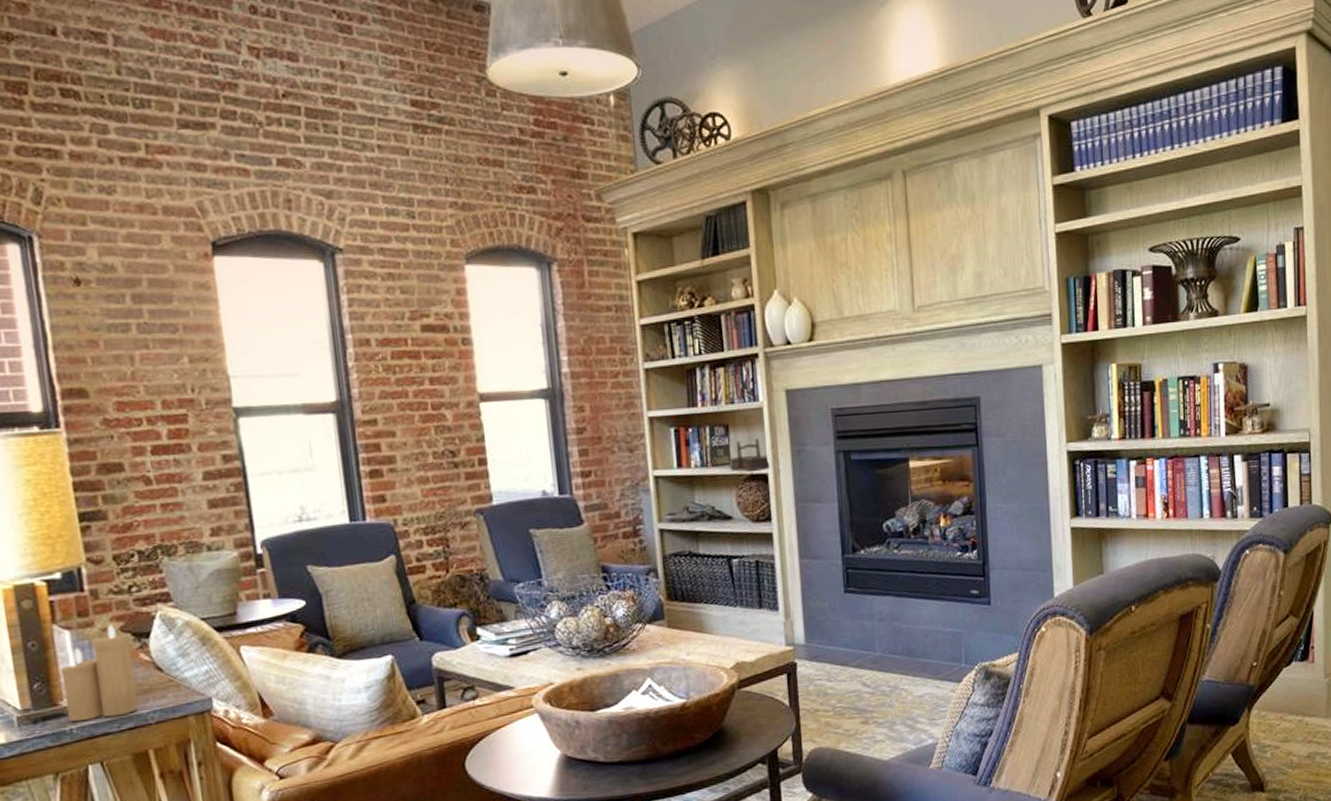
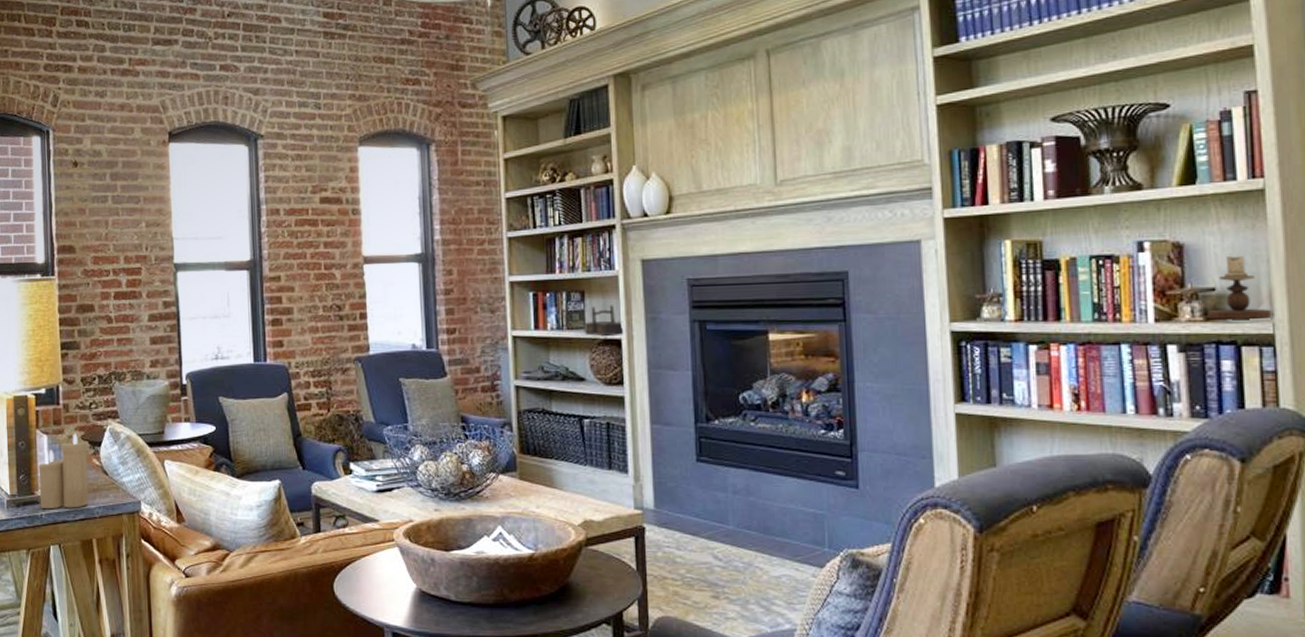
candlestick: none [1264,375,1309,432] -> present [1207,256,1272,320]

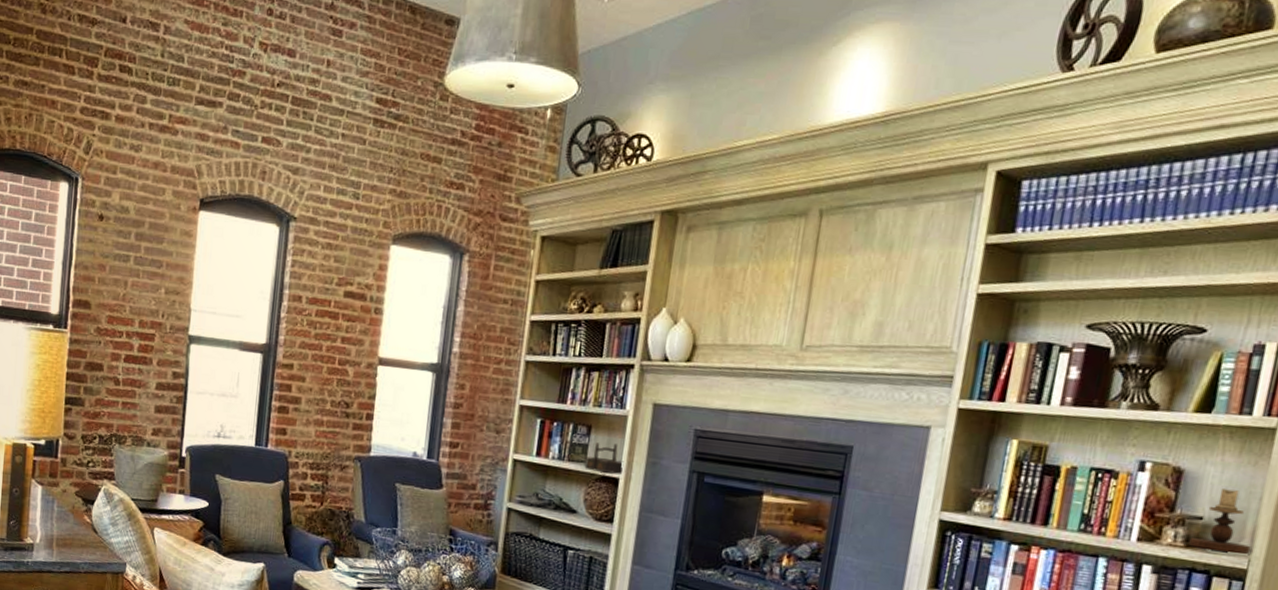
candle: present [38,433,89,510] -> none [27,488,81,561]

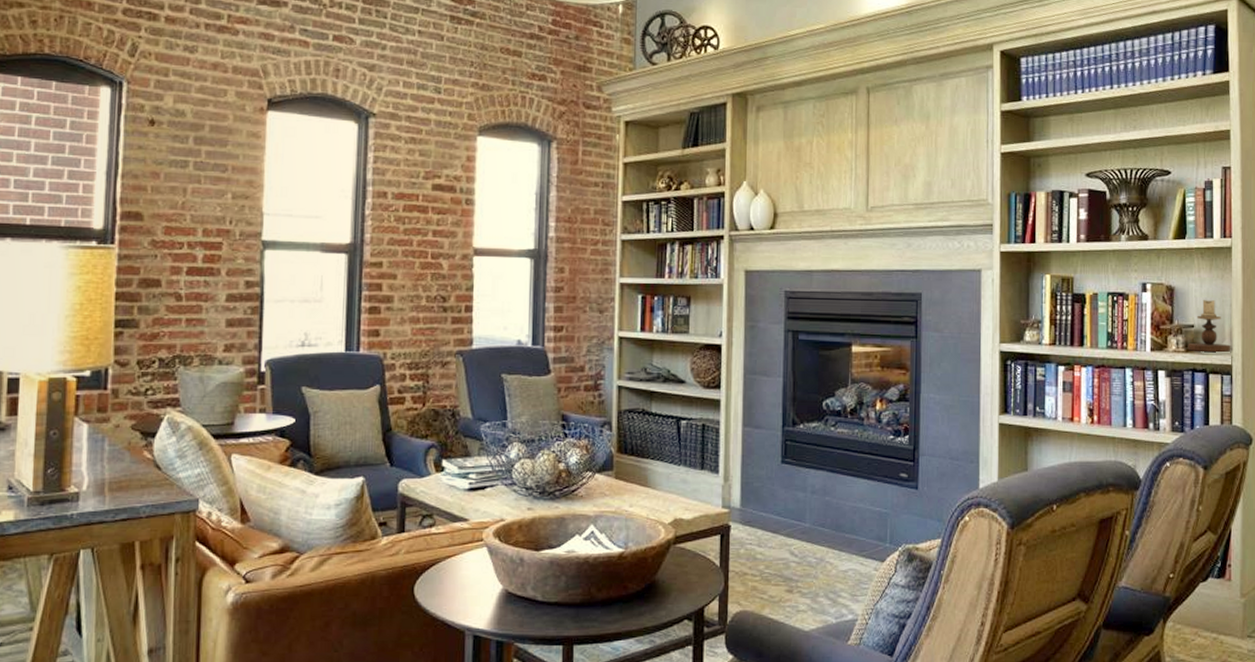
decorative box: present [584,442,625,475] -> none [688,311,726,342]

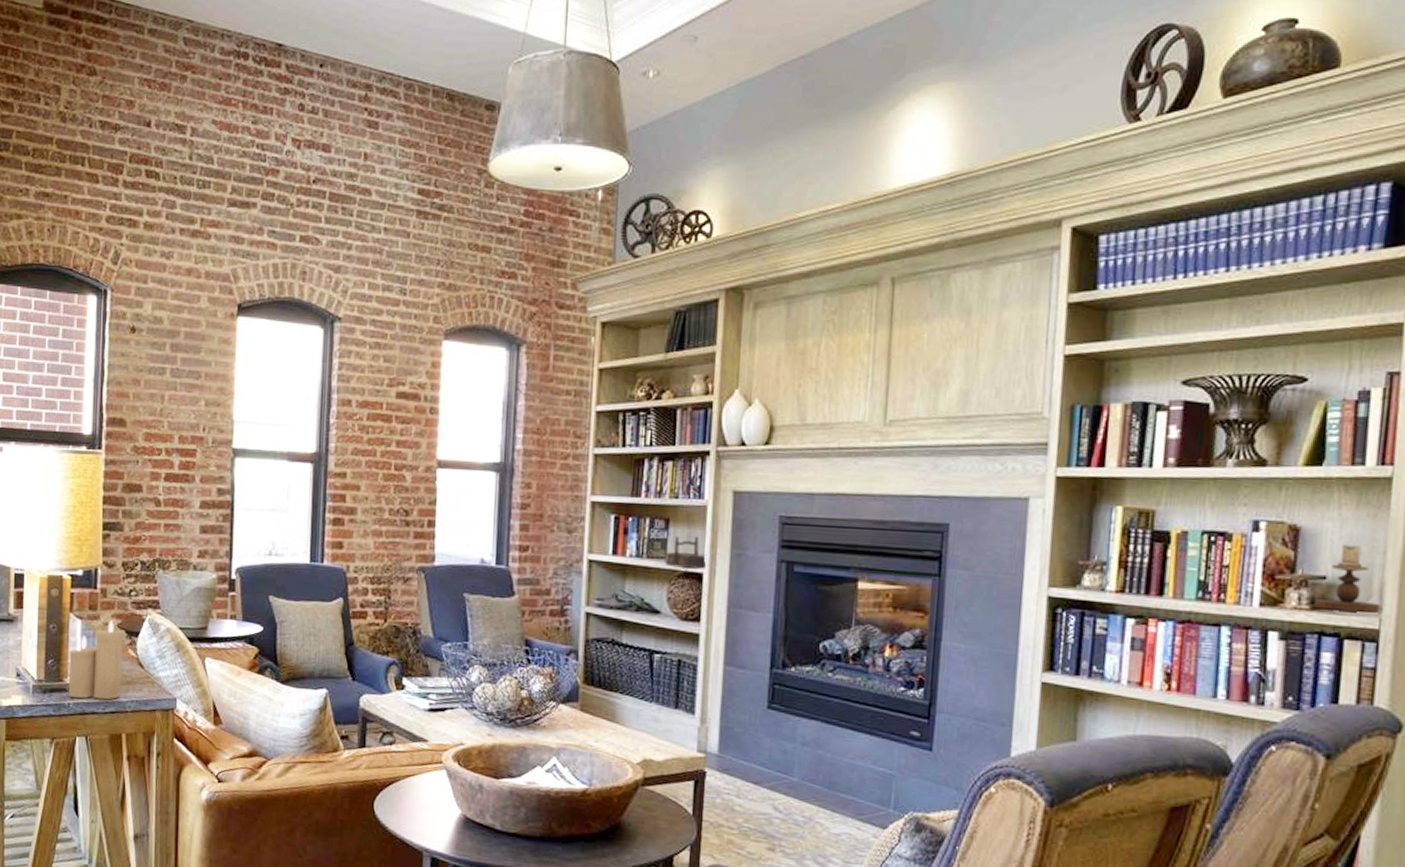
candle: none [71,422,139,508] -> present [68,620,124,700]
decorative box: none [688,311,726,342] -> present [665,536,709,570]

